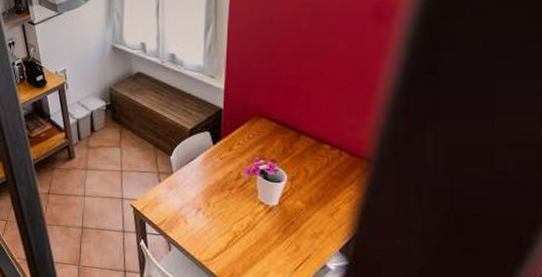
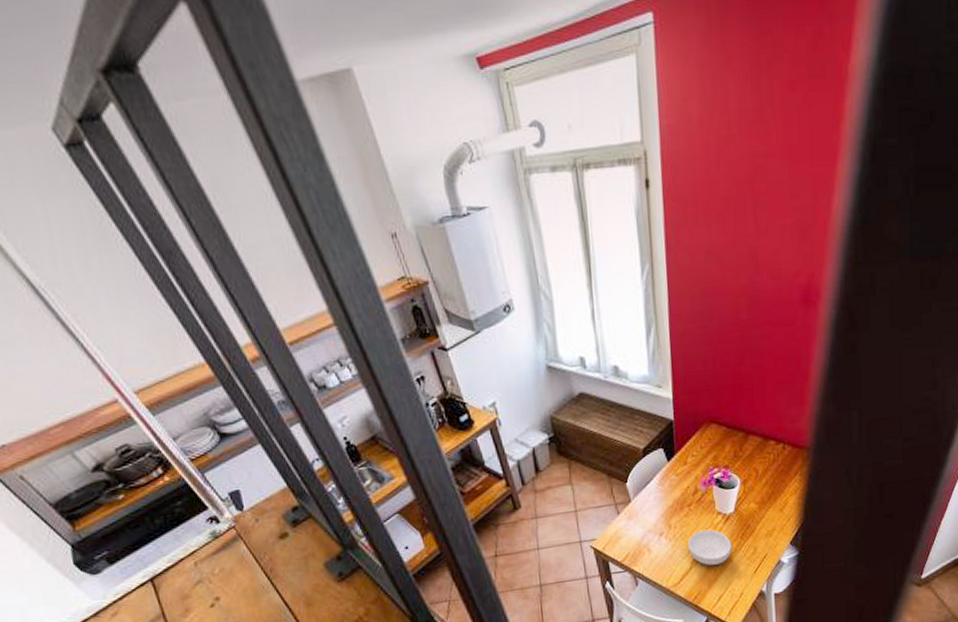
cereal bowl: none [225,214,271,252] -> present [688,529,732,566]

